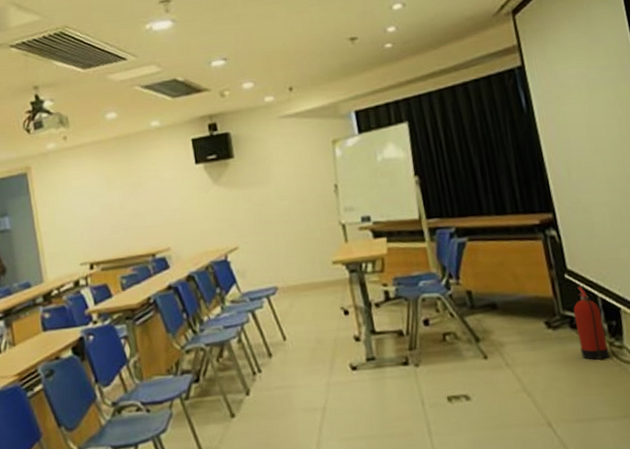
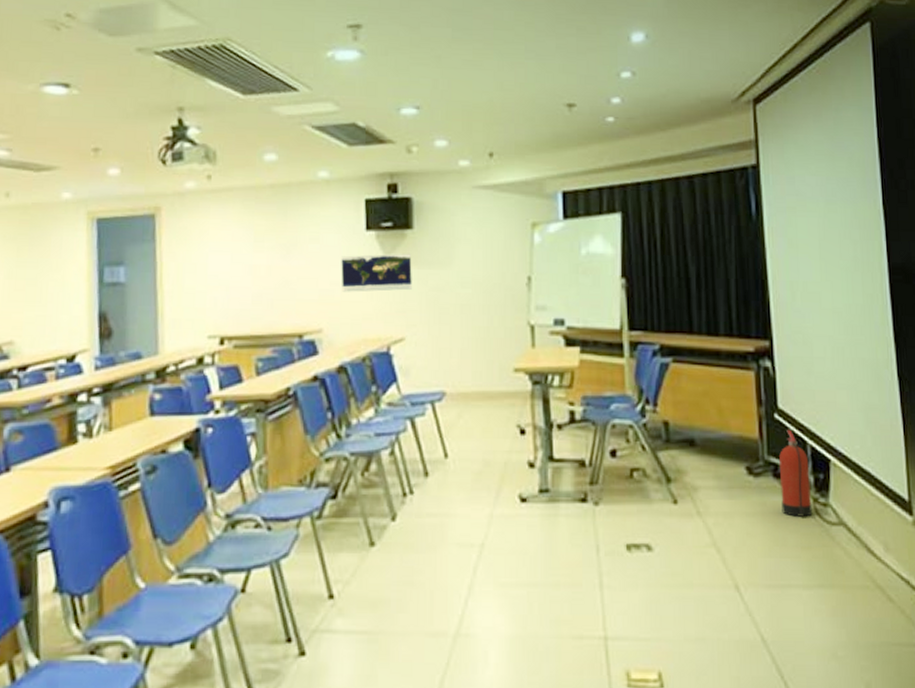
map: none [178,177,239,216] -> present [341,253,412,292]

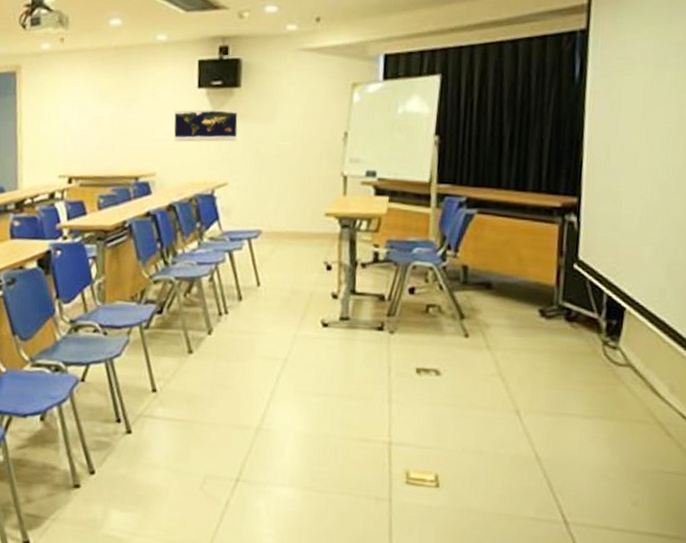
fire extinguisher: present [778,429,813,517] -> none [570,279,604,357]

